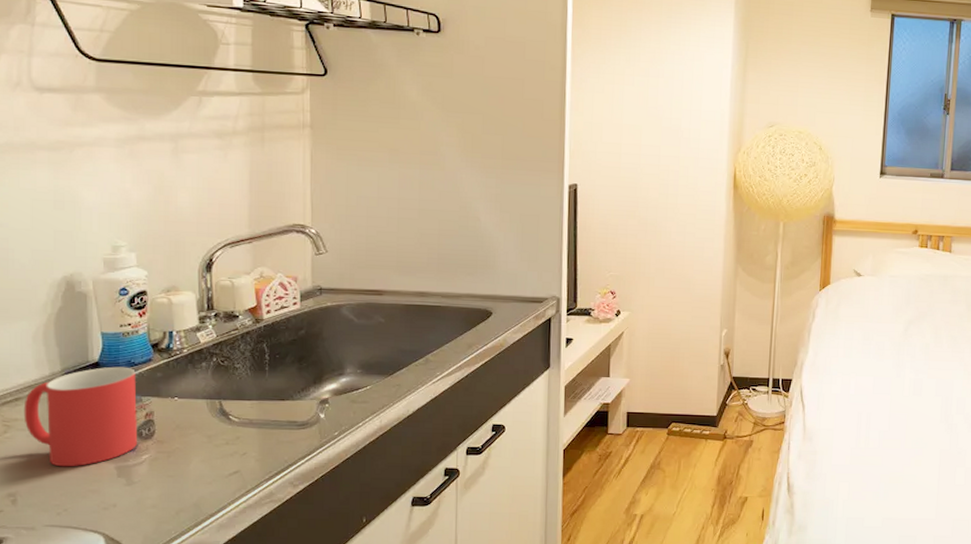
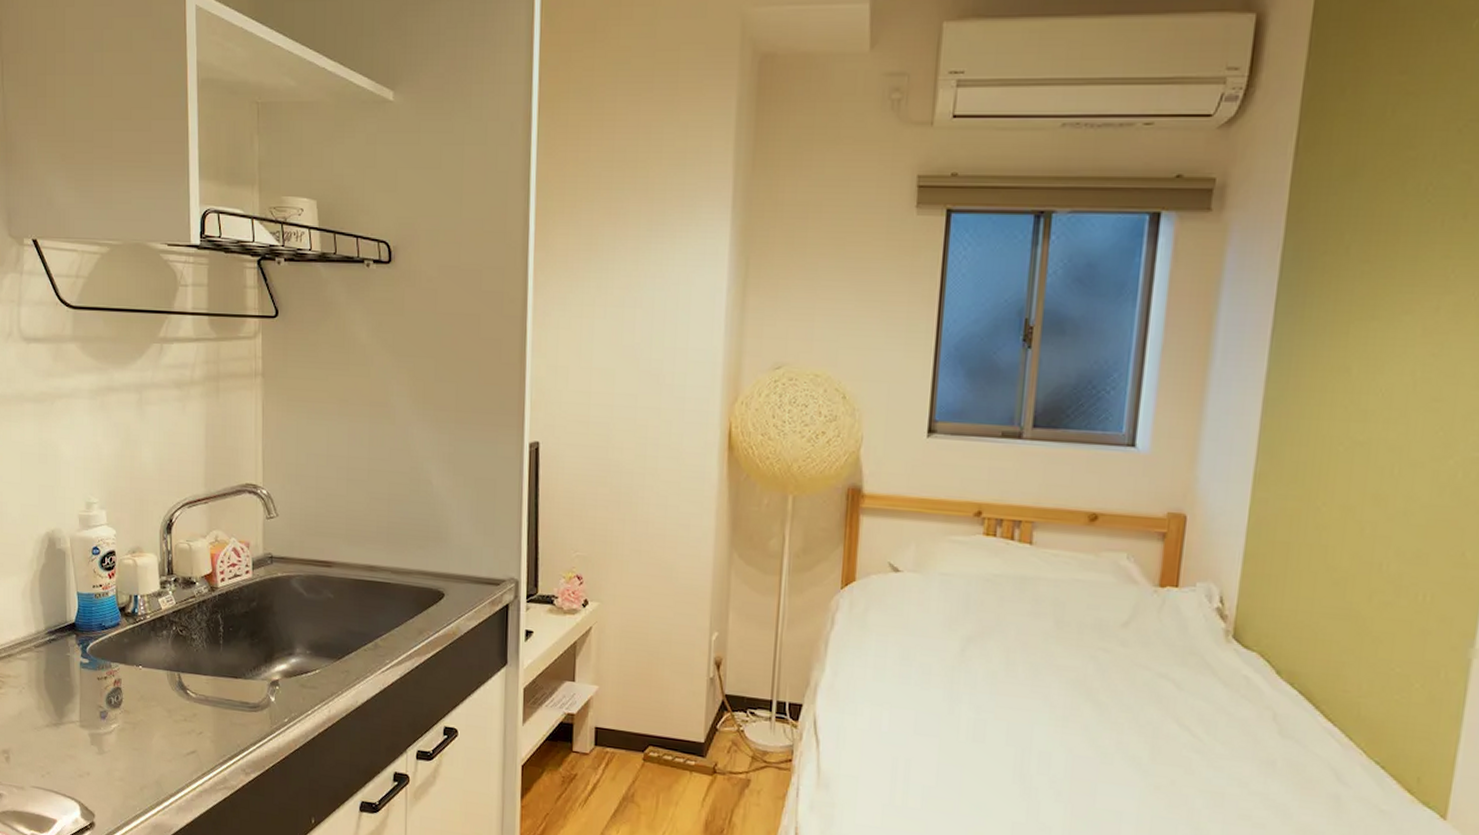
mug: present [23,366,138,467] -> none [15,628,108,730]

